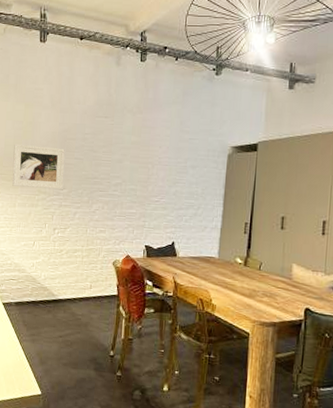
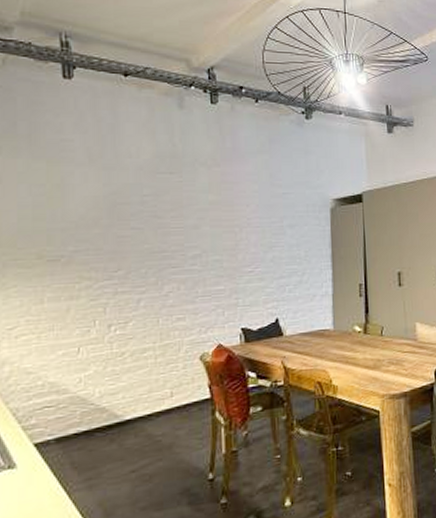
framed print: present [12,144,65,189] -> none [34,215,116,275]

